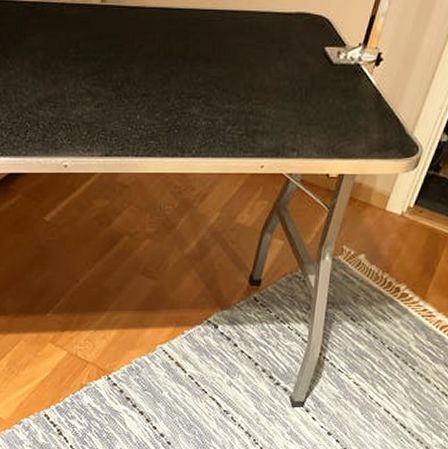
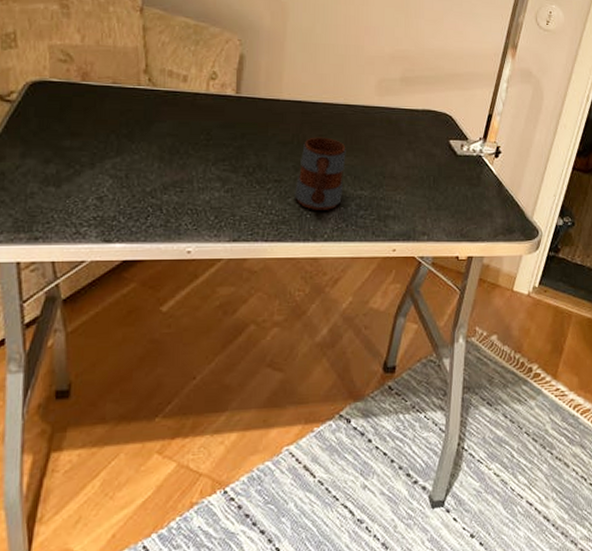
mug: none [163,47,214,125] -> present [295,137,346,210]

